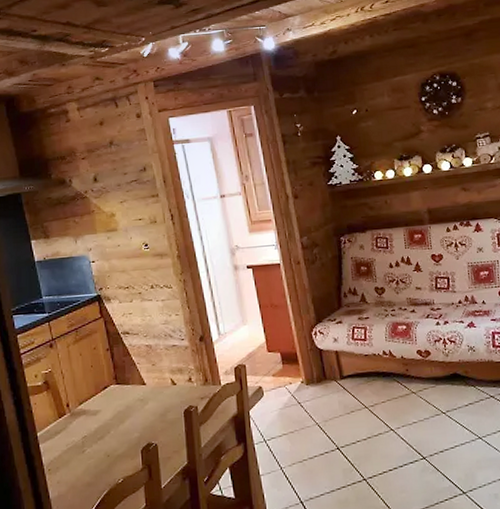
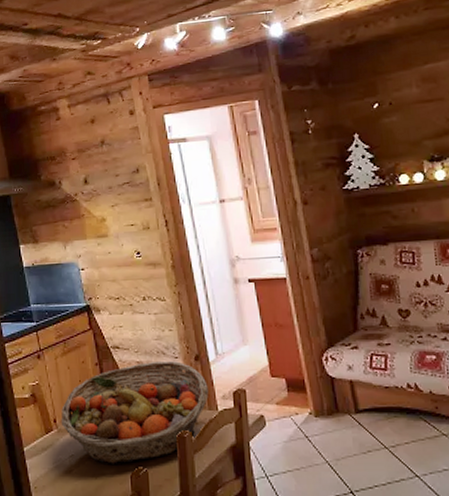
fruit basket: none [73,343,212,442] -> present [61,361,209,464]

